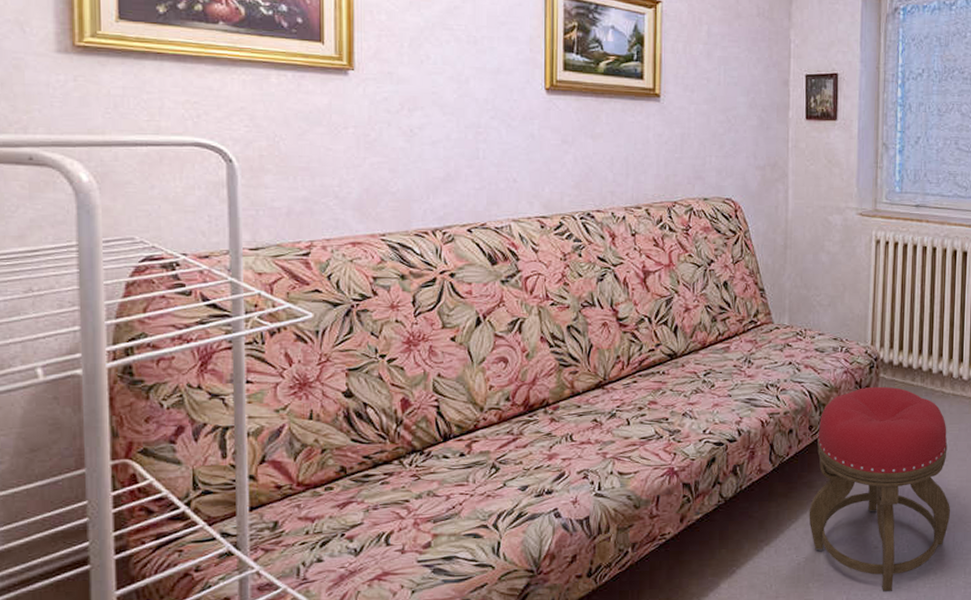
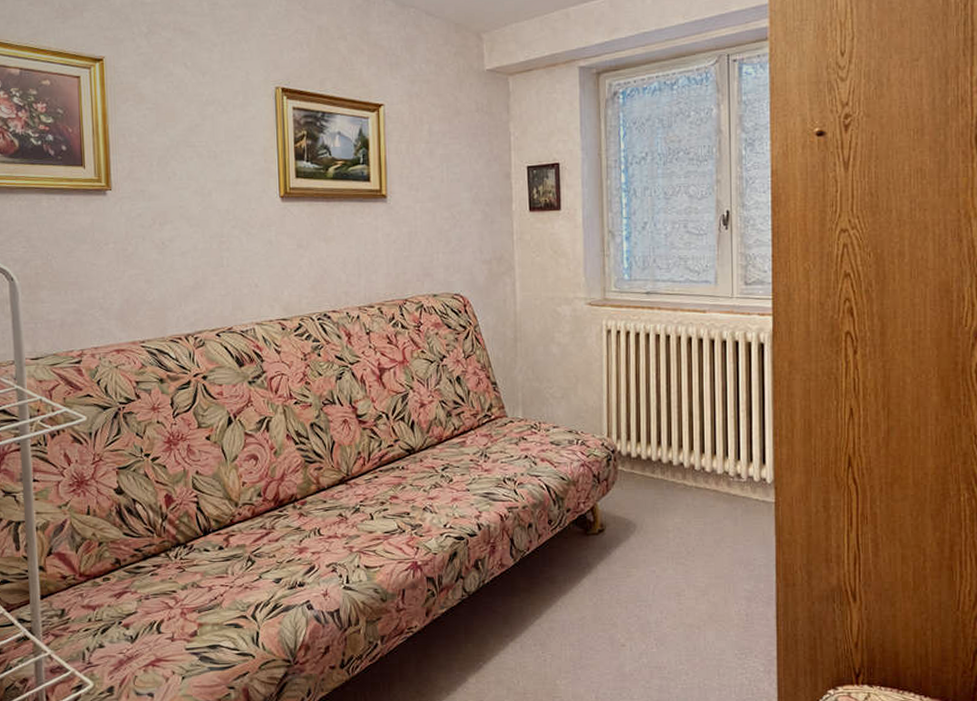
stool: present [809,386,951,593] -> none [552,479,700,692]

